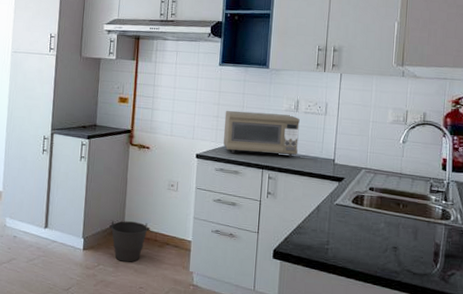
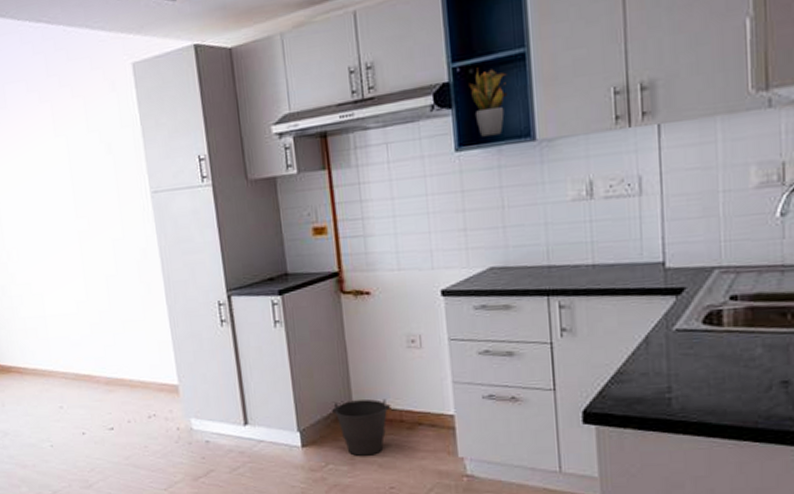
microwave: present [223,110,300,157] -> none [475,206,601,279]
potted plant: none [234,16,258,61] -> present [469,67,507,137]

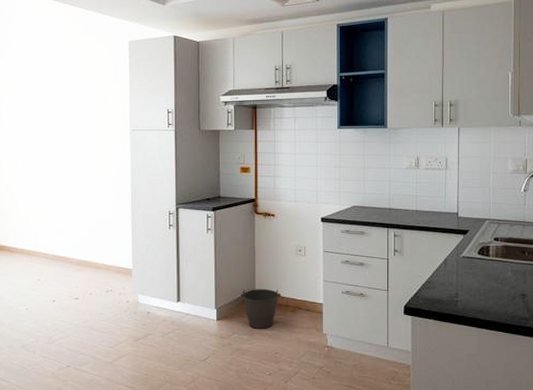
potted plant: present [469,67,507,137] -> none [349,78,373,122]

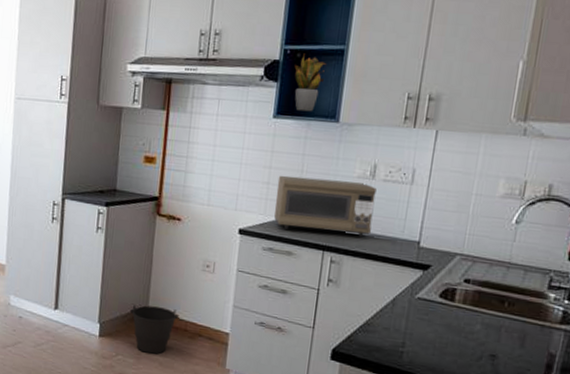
microwave: none [346,172,421,214] -> present [274,175,377,236]
potted plant: none [349,78,373,122] -> present [294,53,327,112]

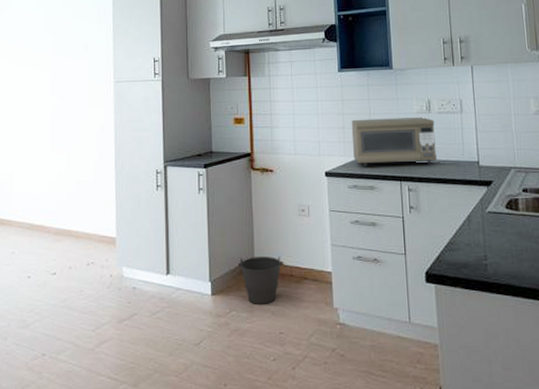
potted plant: present [294,53,327,112] -> none [348,17,374,64]

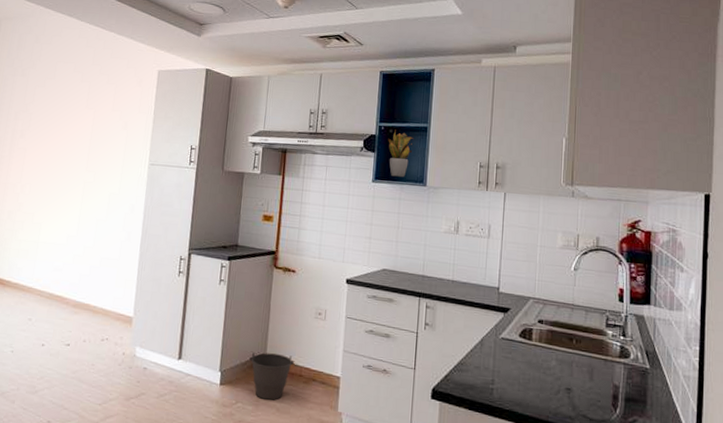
potted plant: none [348,17,374,64] -> present [388,129,414,177]
microwave: present [351,117,437,166] -> none [376,231,460,284]

